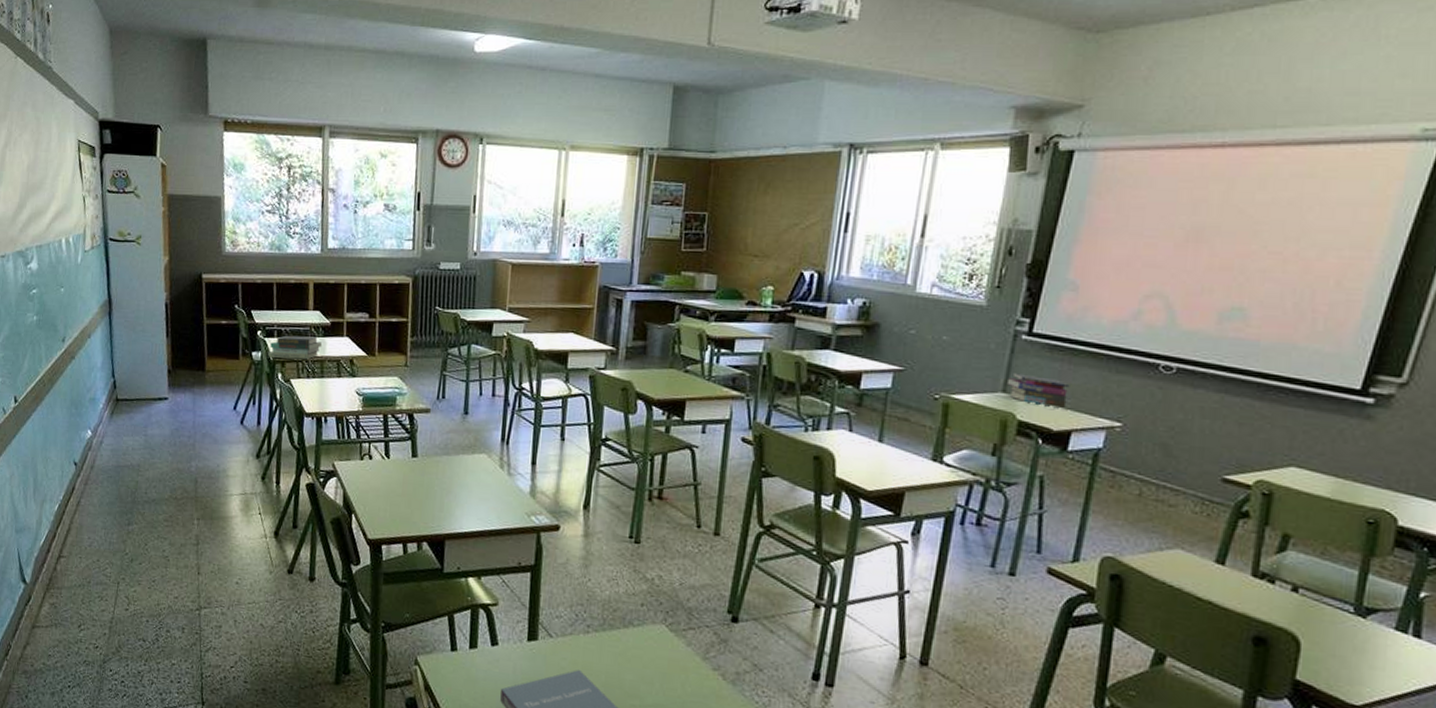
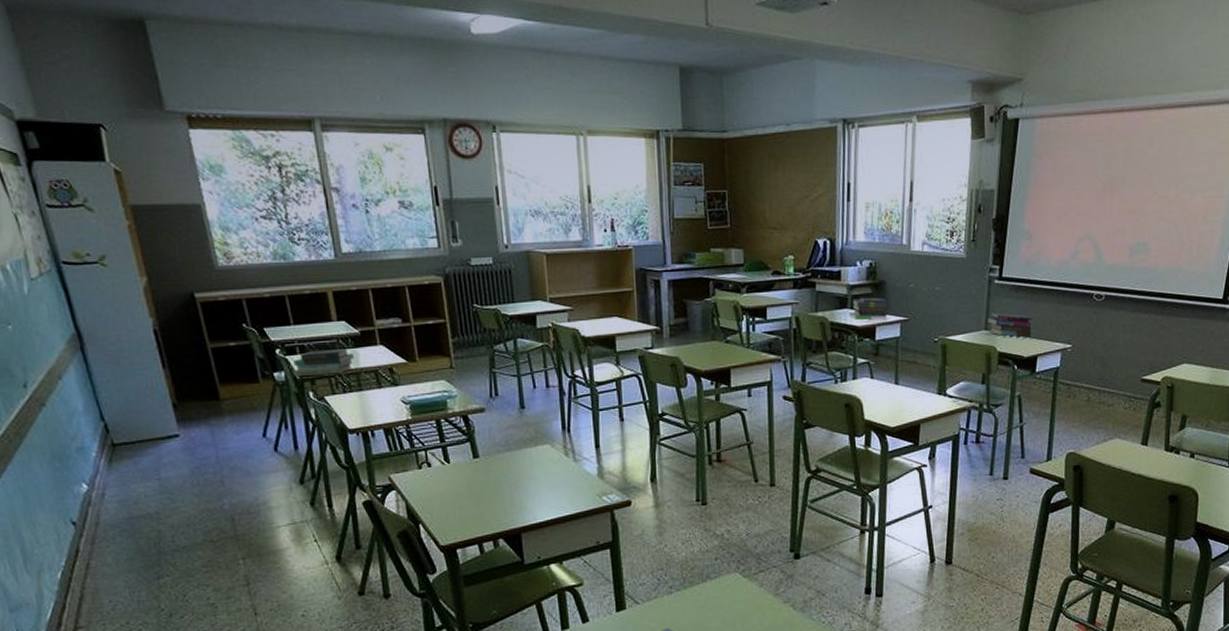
books: none [830,339,880,367] -> present [848,297,888,321]

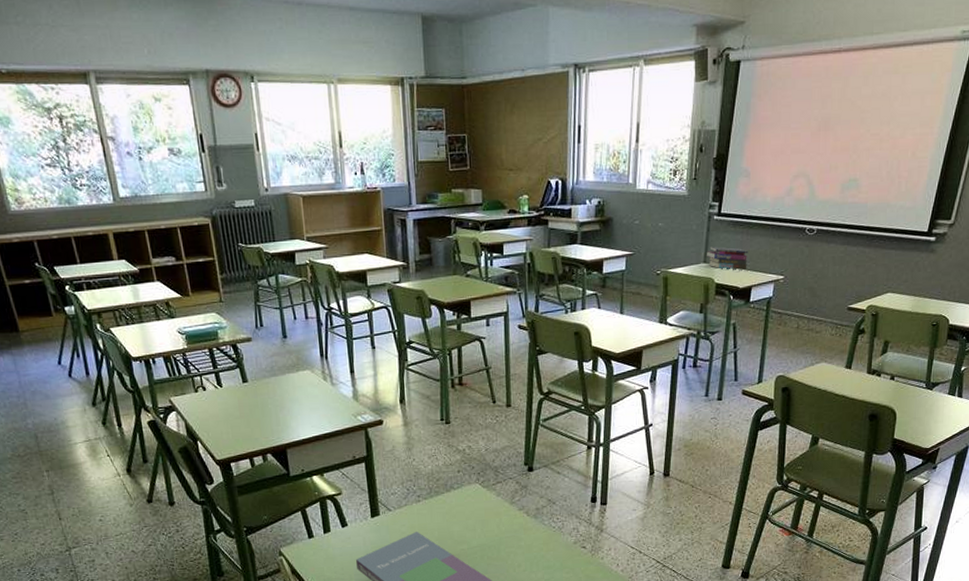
books: present [293,349,355,377] -> none [81,285,135,311]
books: present [848,297,888,321] -> none [578,233,614,256]

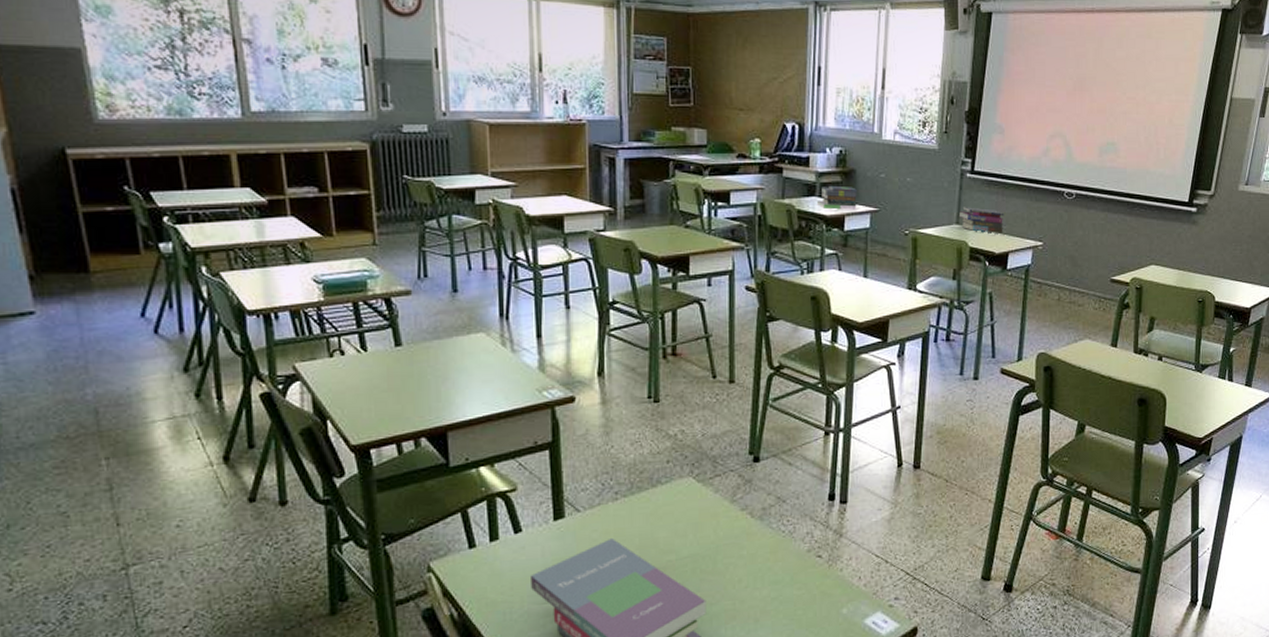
books: none [578,233,614,256] -> present [816,185,857,210]

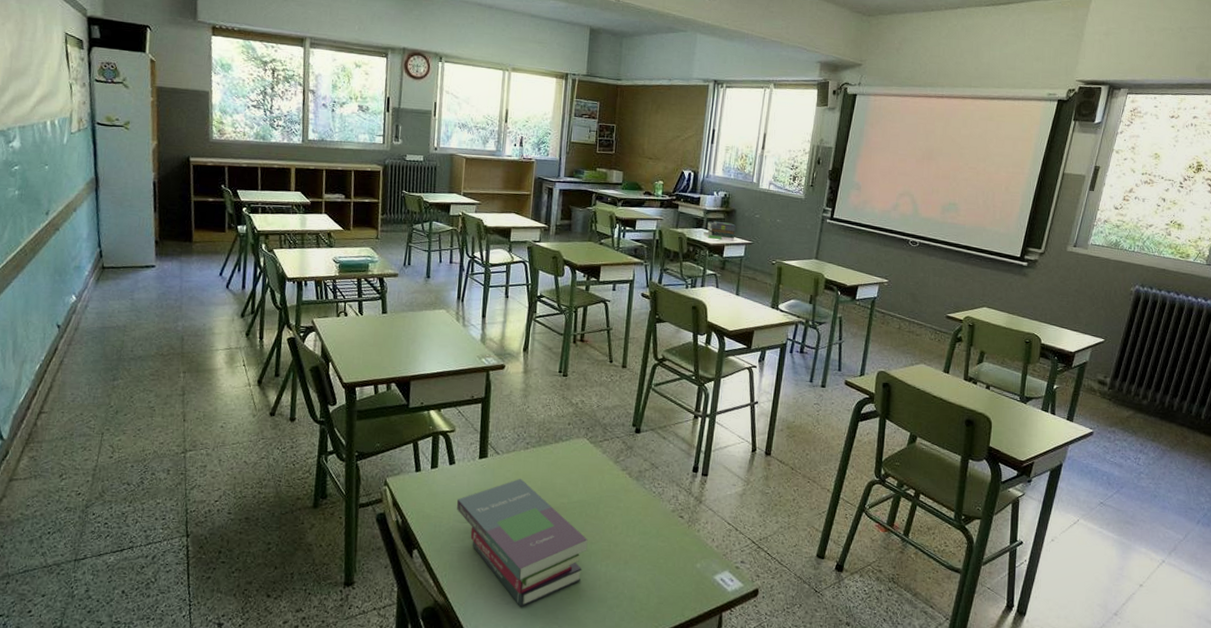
books: present [958,207,1005,233] -> none [818,246,857,270]

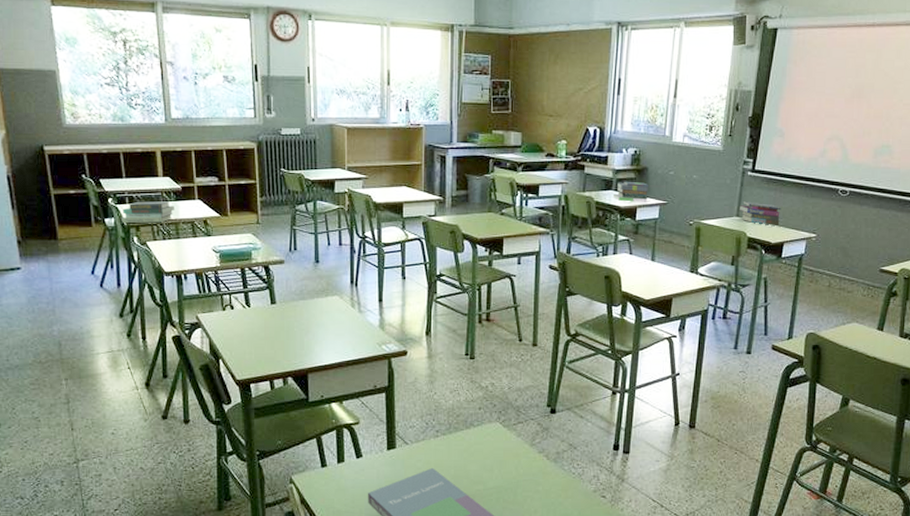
books: none [252,212,303,233] -> present [121,201,175,224]
books: none [818,246,857,270] -> present [739,201,781,225]

